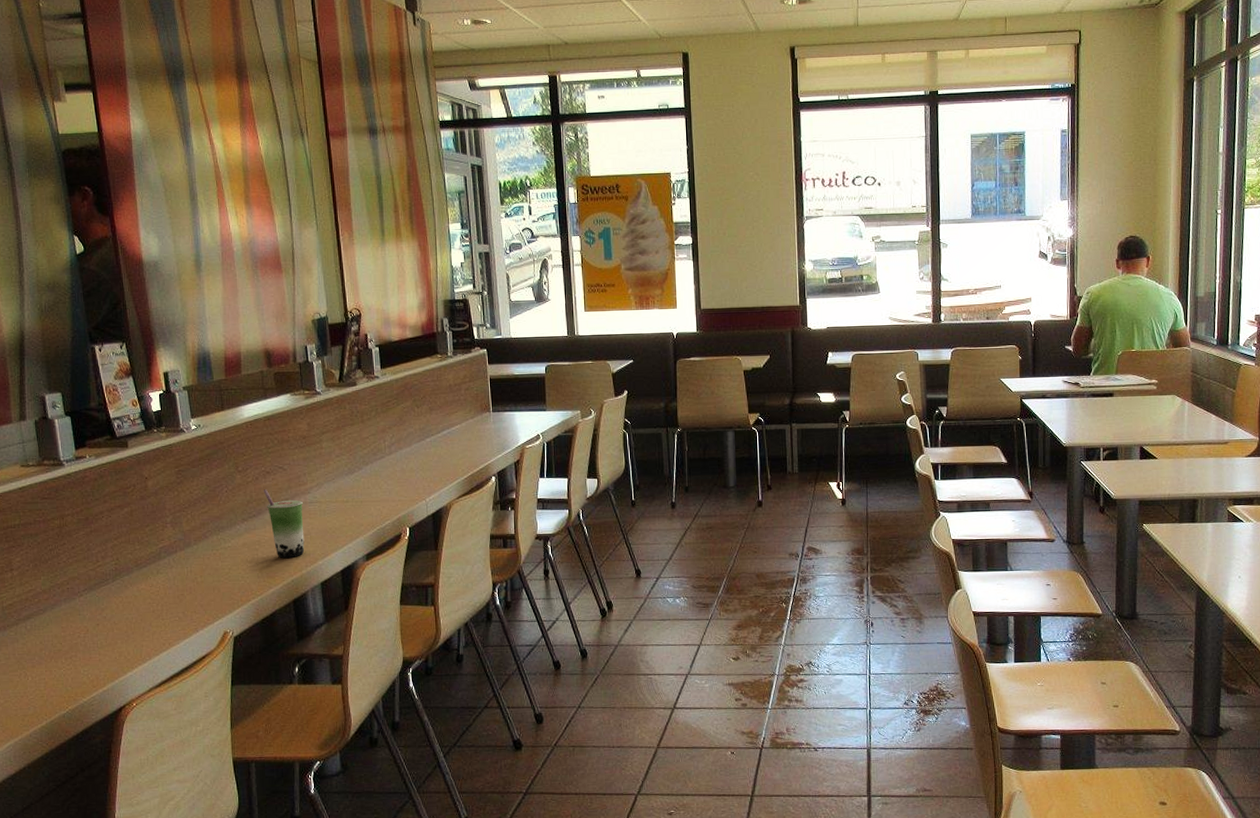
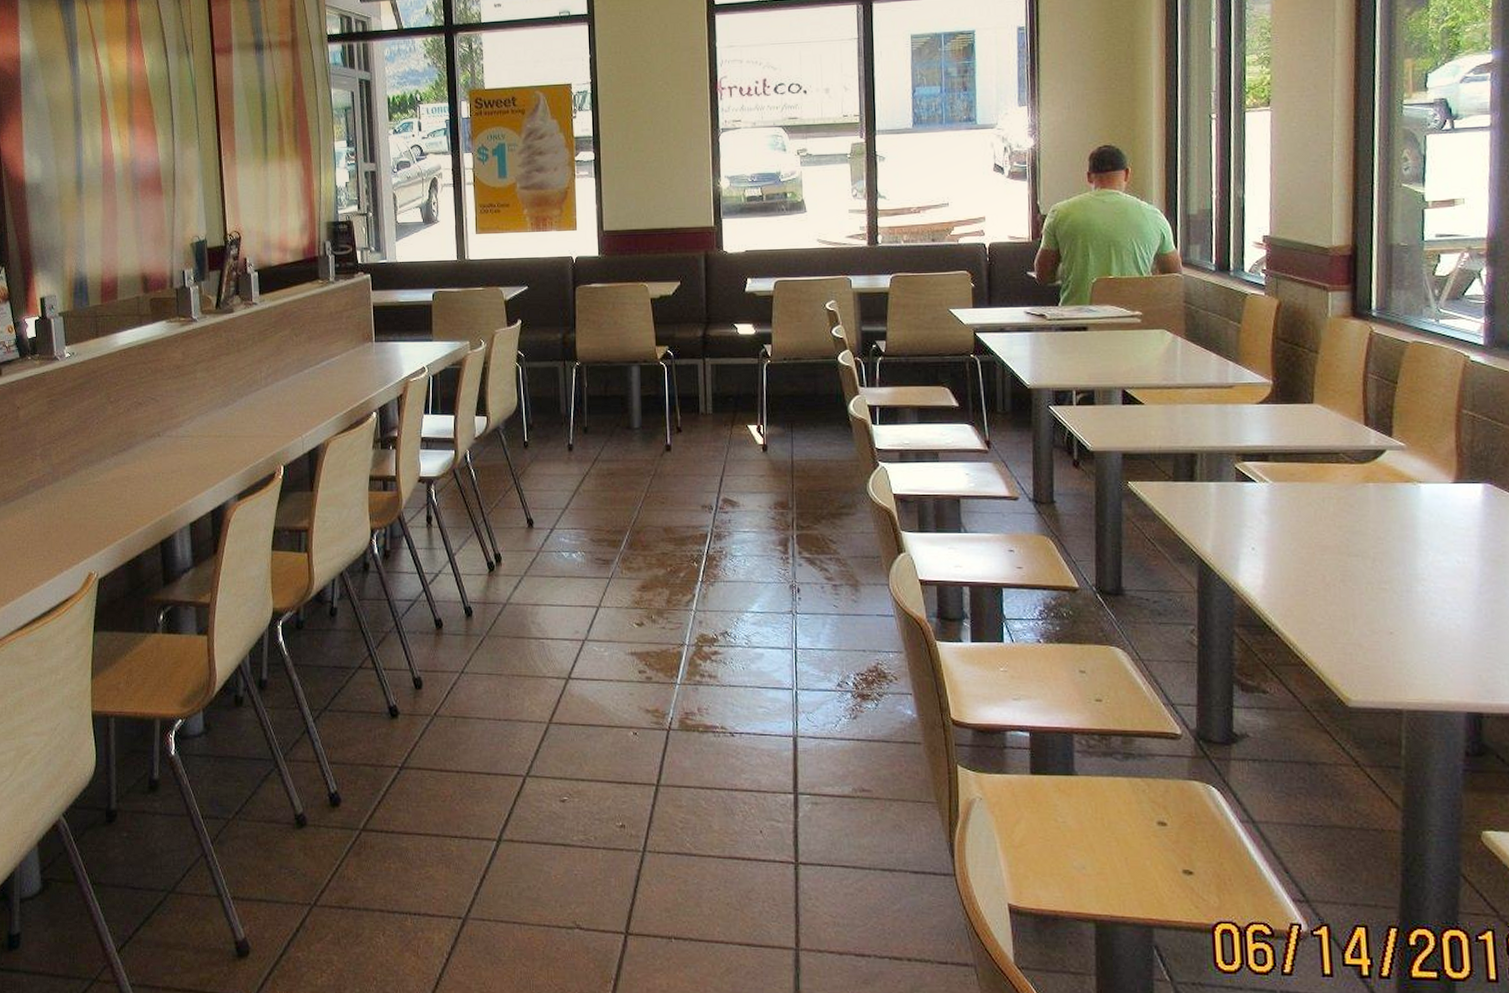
beverage cup: present [263,489,305,558] -> none [134,421,175,495]

